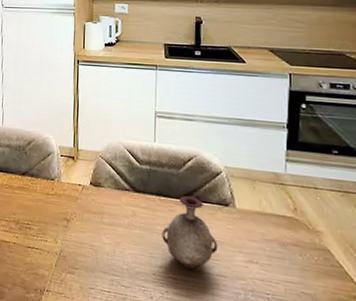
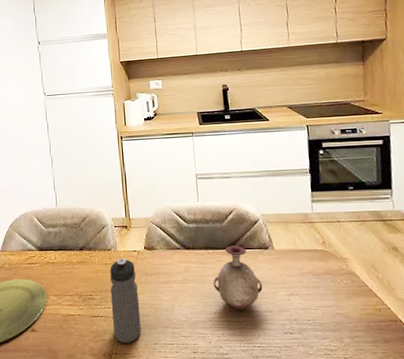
water bottle: none [48,190,79,283] -> present [110,258,142,343]

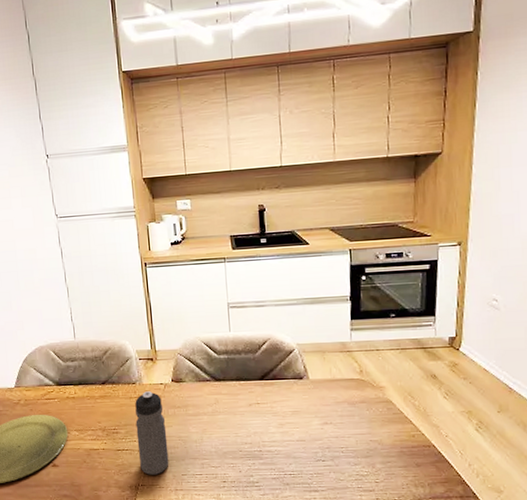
vase: present [213,246,263,310] -> none [244,376,296,440]

